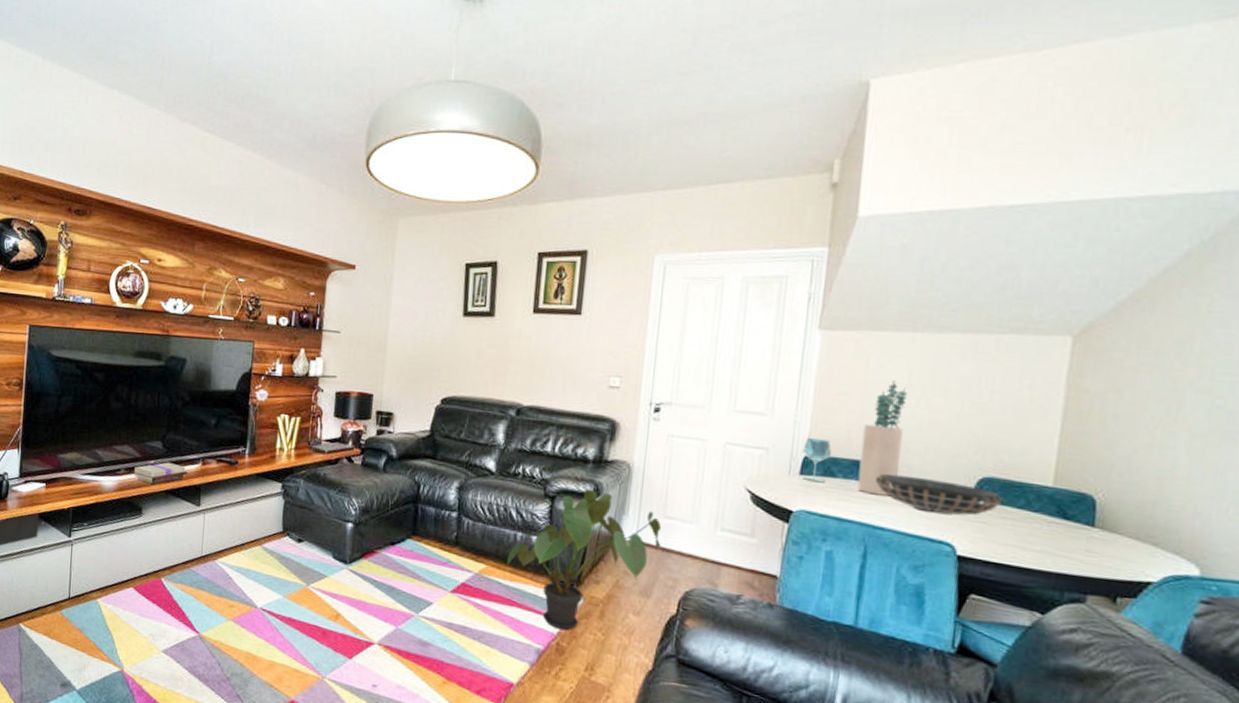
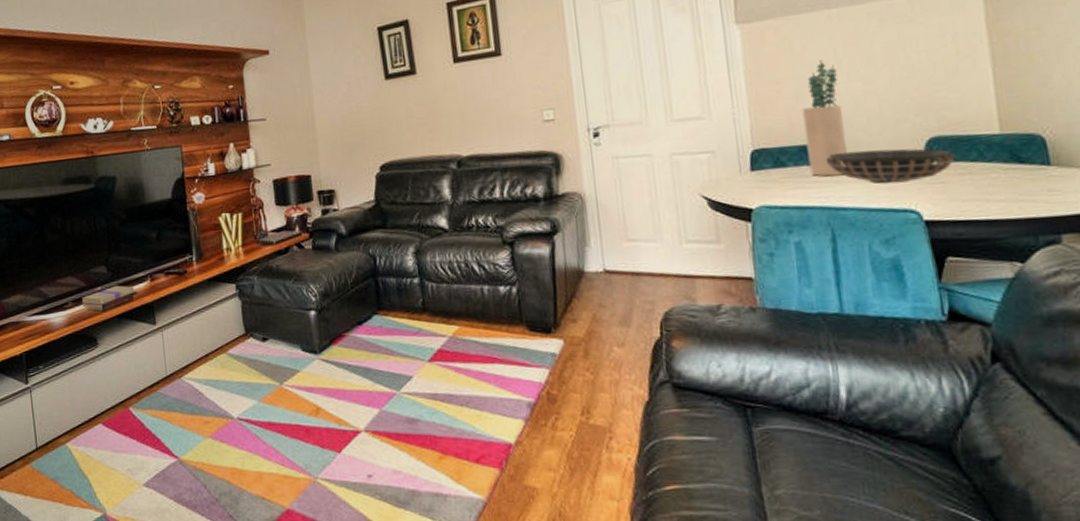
house plant: present [506,489,662,630] -> none [478,227,631,377]
wine glass: present [802,438,832,483] -> none [748,131,778,175]

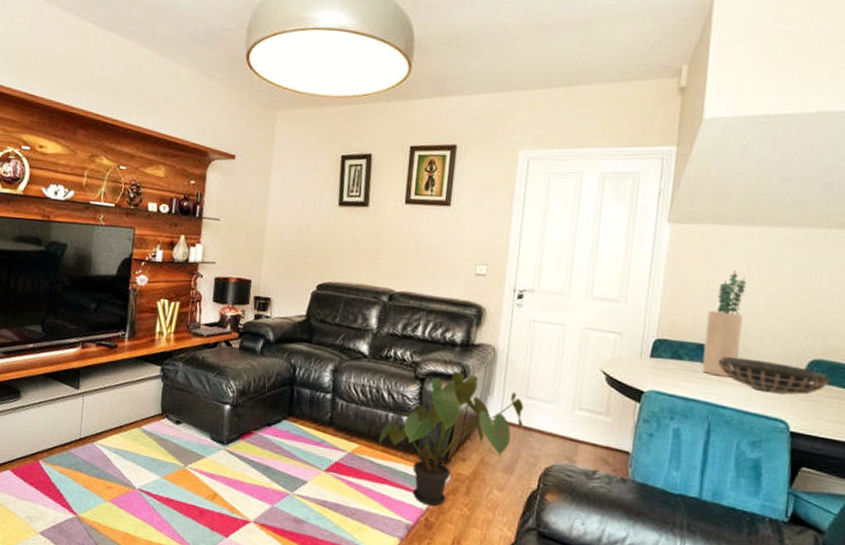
books: present [82,285,138,312] -> none [13,345,68,368]
house plant: none [478,227,631,377] -> present [377,371,524,506]

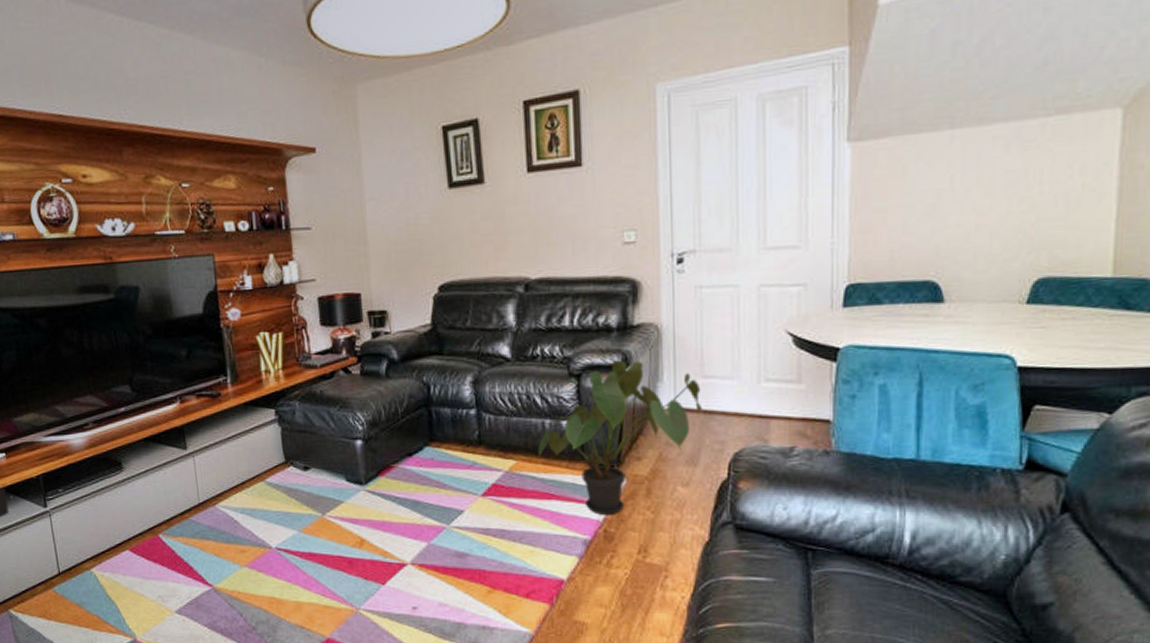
vase: present [701,270,746,377] -> none [906,187,950,317]
decorative bowl: present [717,356,831,395] -> none [924,289,1061,327]

